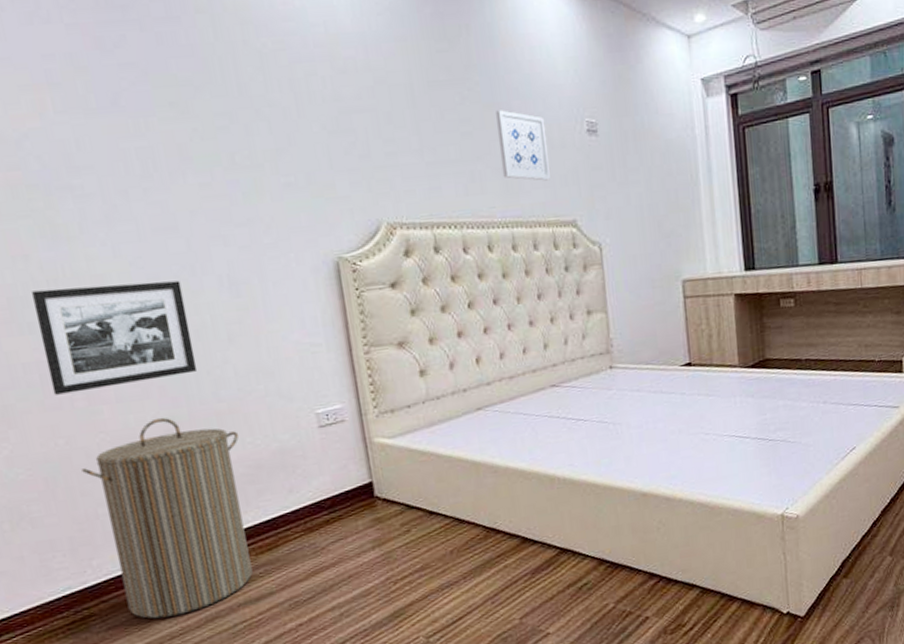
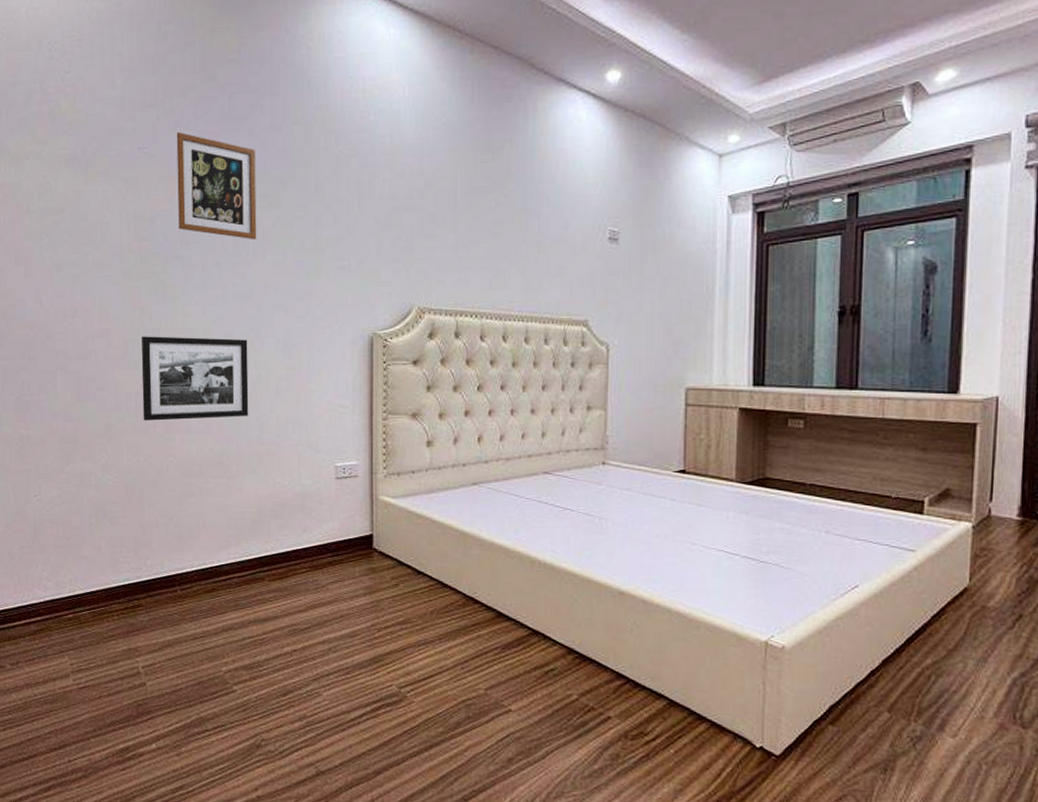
picture frame: none [33,26,172,160] -> present [176,132,257,241]
laundry hamper: present [81,417,253,619] -> none [152,450,272,620]
wall art: present [496,110,552,181] -> none [525,215,570,282]

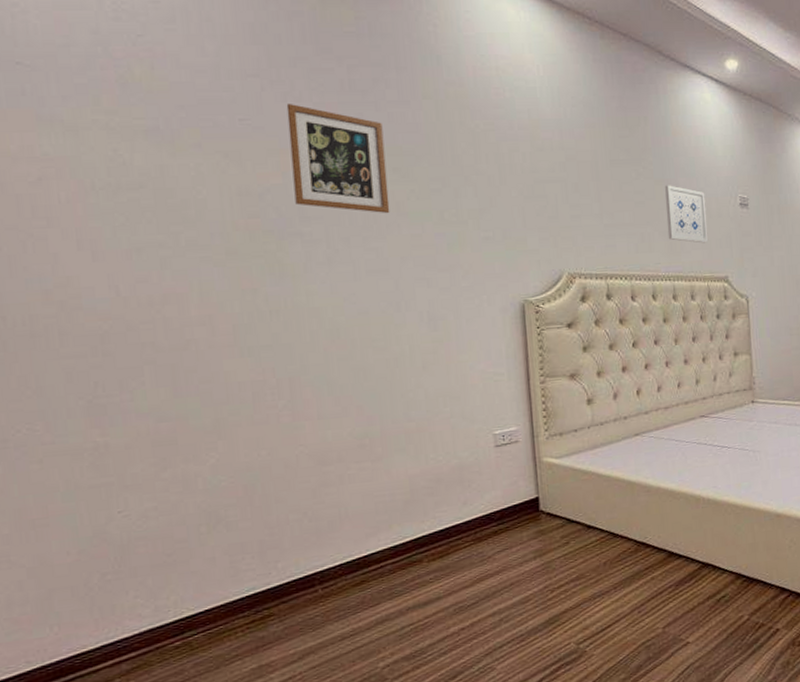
picture frame: present [141,336,249,421] -> none [255,315,393,411]
wall art: none [525,215,570,282] -> present [665,185,709,243]

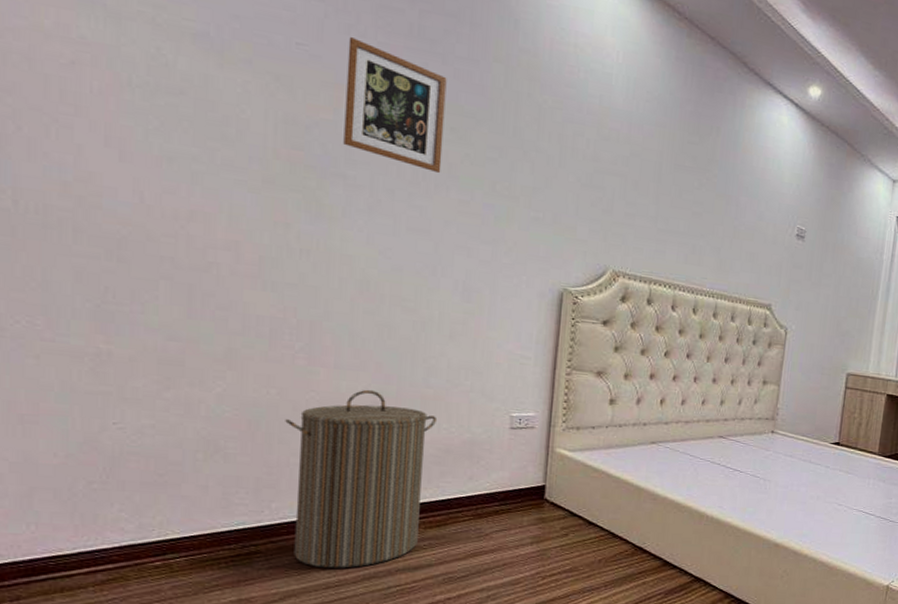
laundry hamper: none [279,433,424,620] -> present [285,389,438,568]
wall art: present [665,185,709,243] -> none [719,201,764,268]

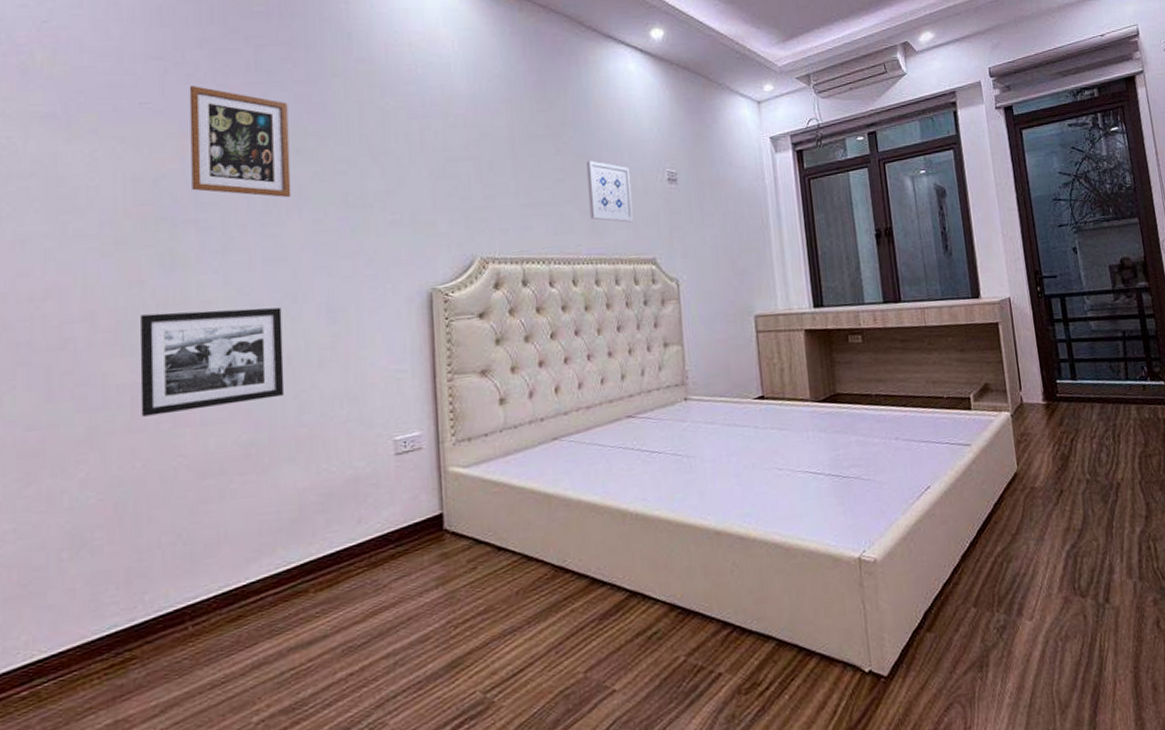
picture frame: none [278,255,420,357] -> present [139,307,285,417]
laundry hamper: present [285,389,438,568] -> none [153,441,316,664]
wall art: none [719,201,764,268] -> present [586,160,634,223]

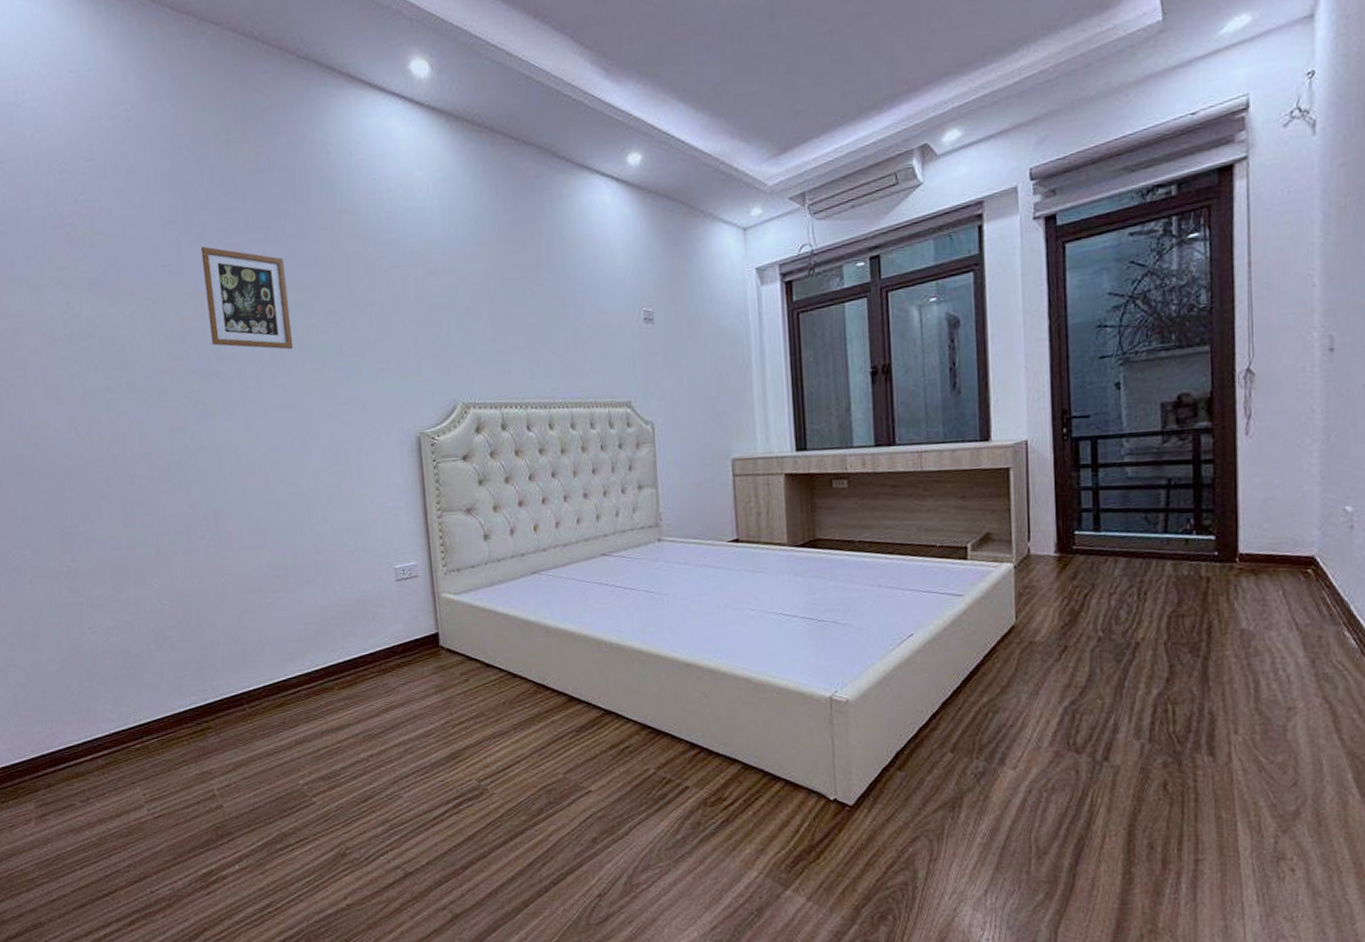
picture frame: present [139,307,285,417] -> none [185,450,302,541]
wall art: present [586,160,634,223] -> none [561,302,609,366]

